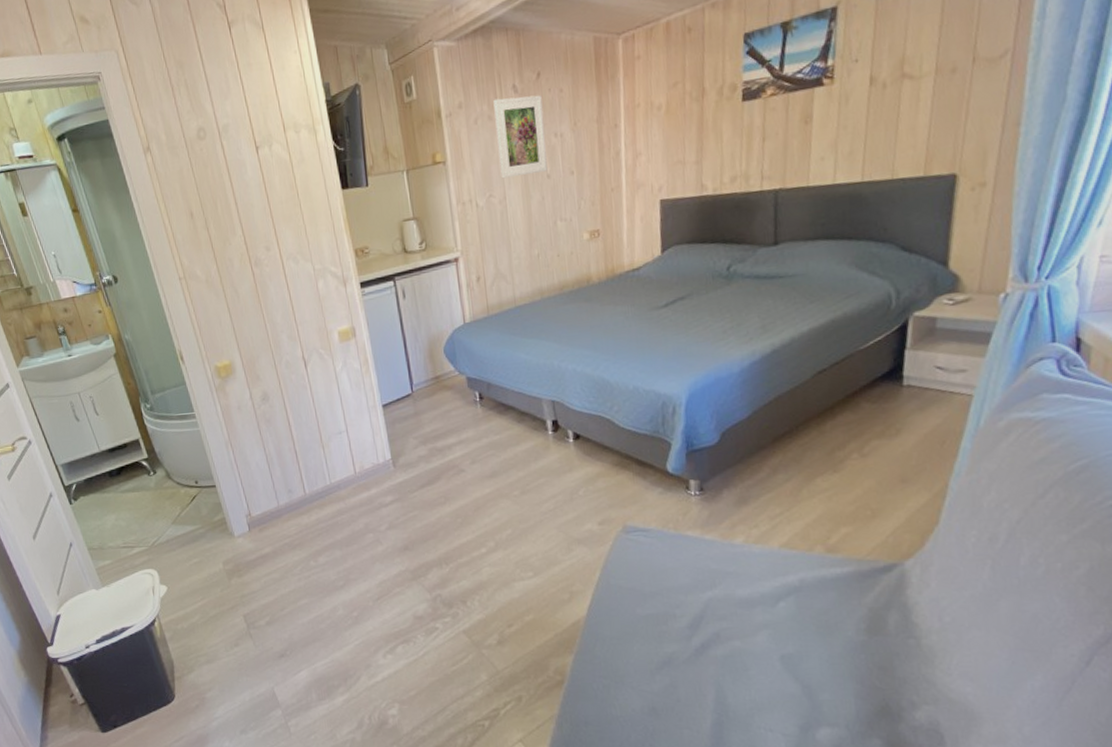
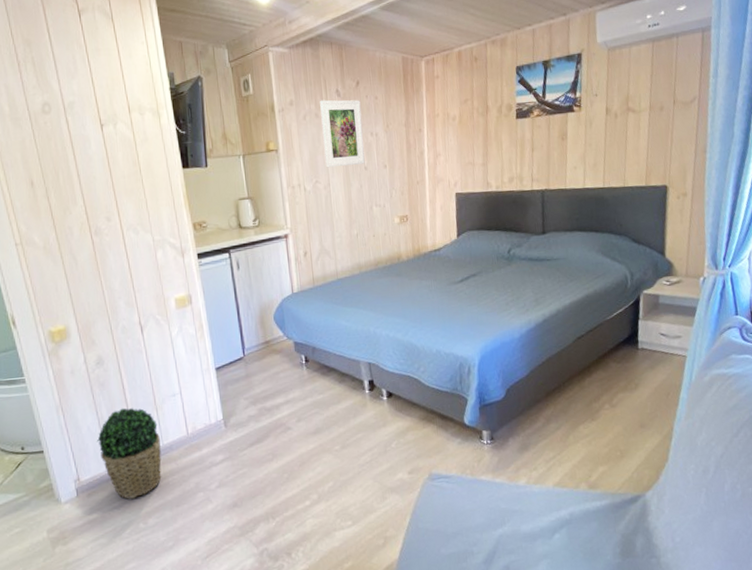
potted plant: none [265,445,331,537] -> present [96,408,162,499]

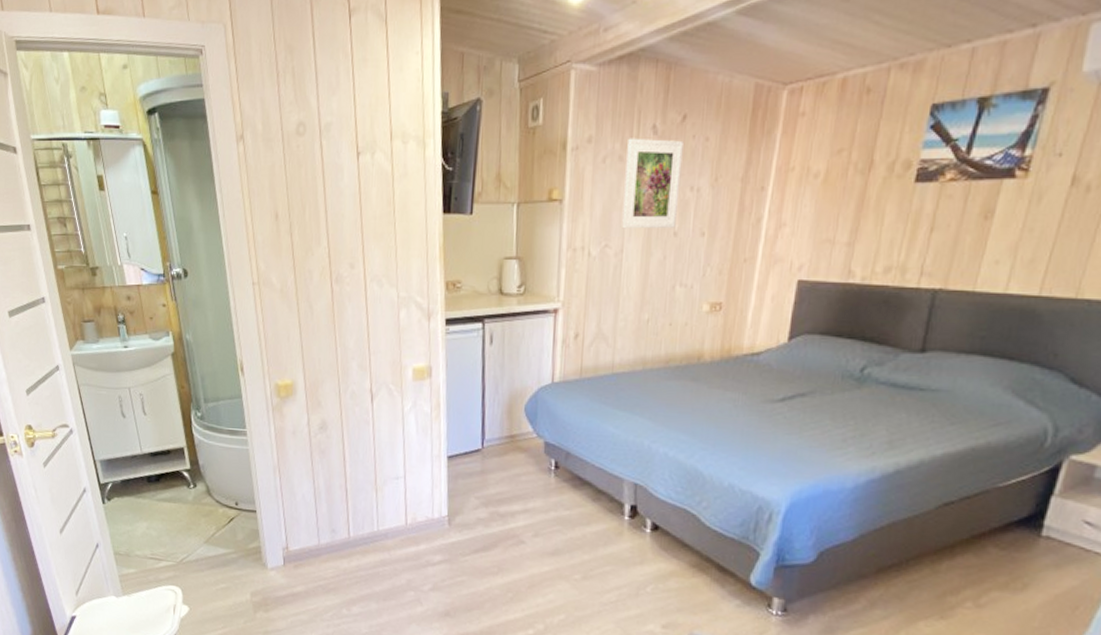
potted plant: present [96,408,162,499] -> none [309,481,377,581]

